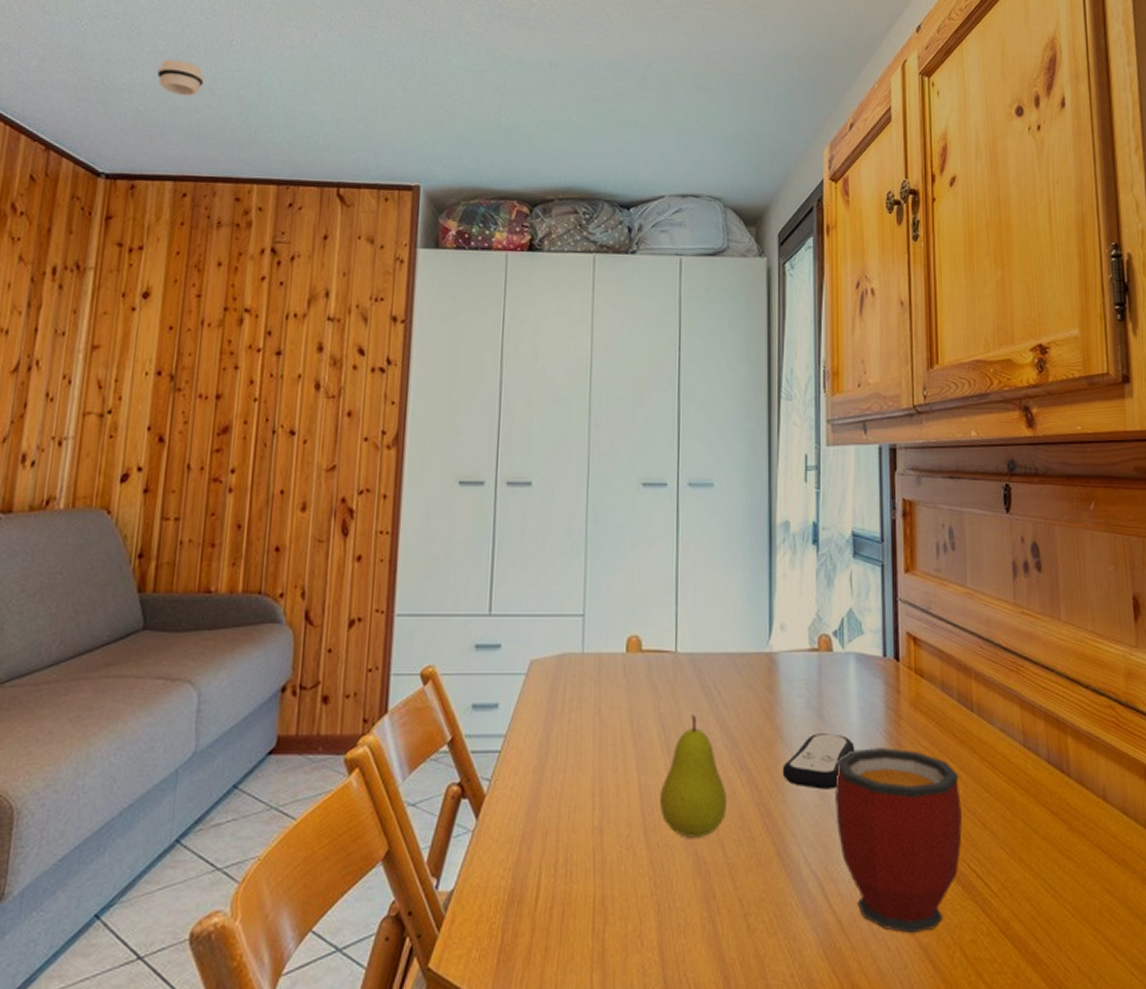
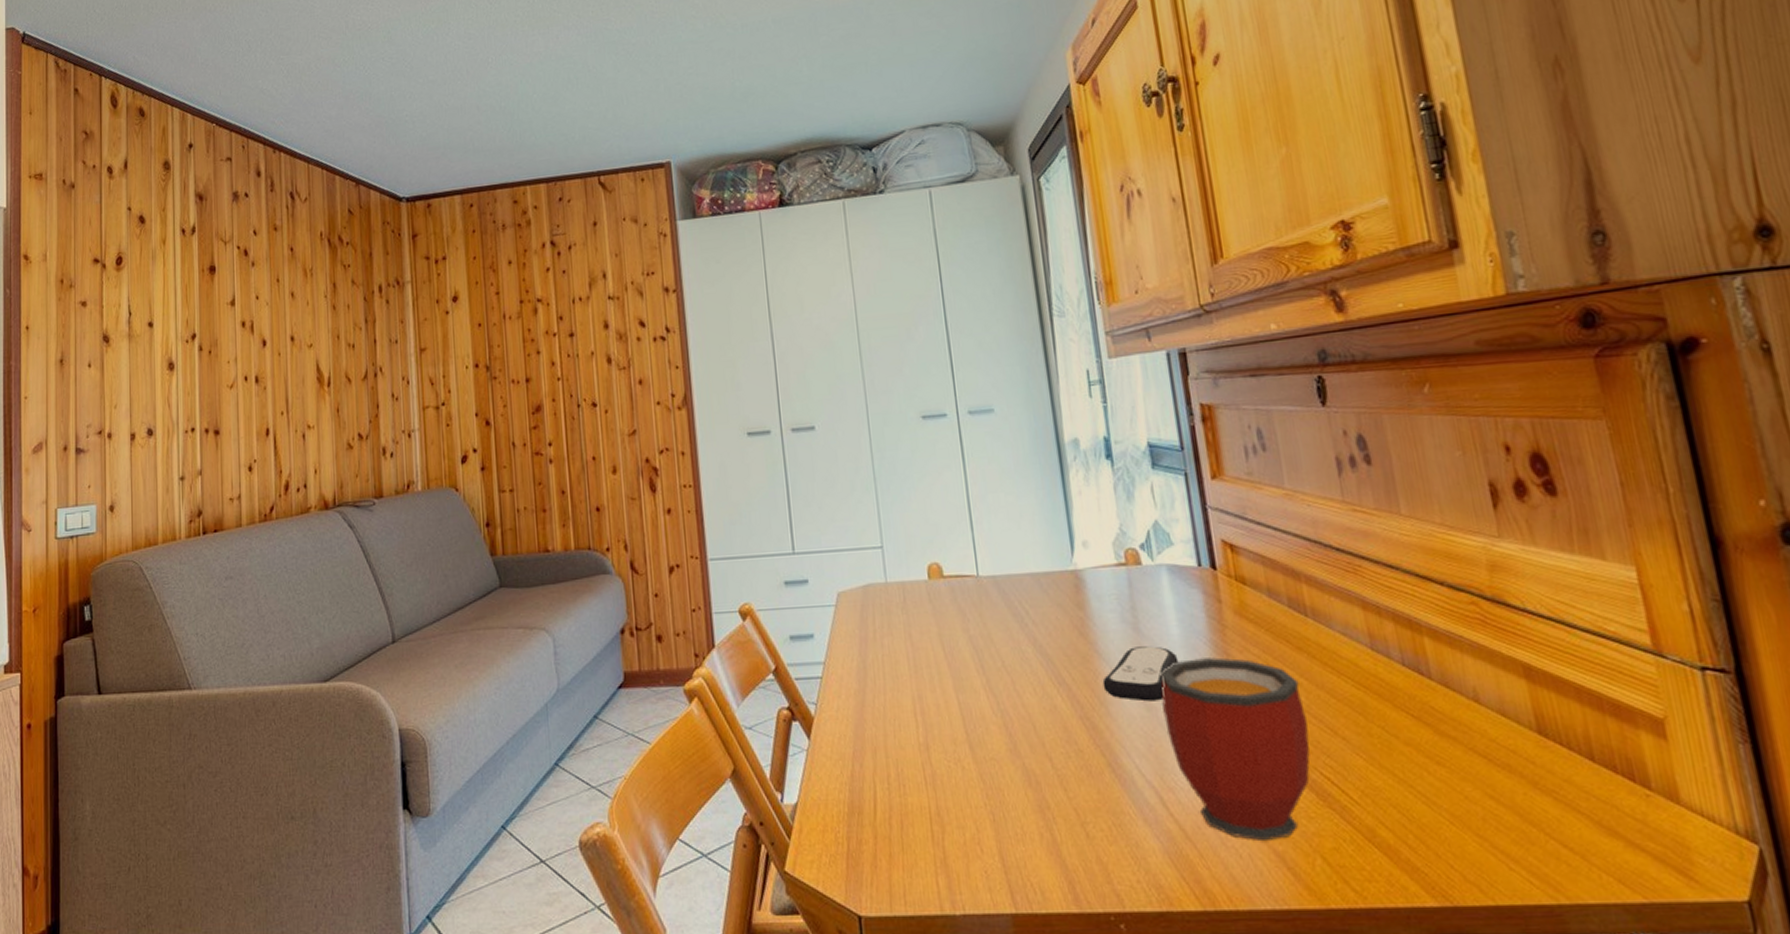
smoke detector: present [156,59,204,96] -> none [431,84,471,117]
fruit: present [660,715,727,838] -> none [980,634,1050,752]

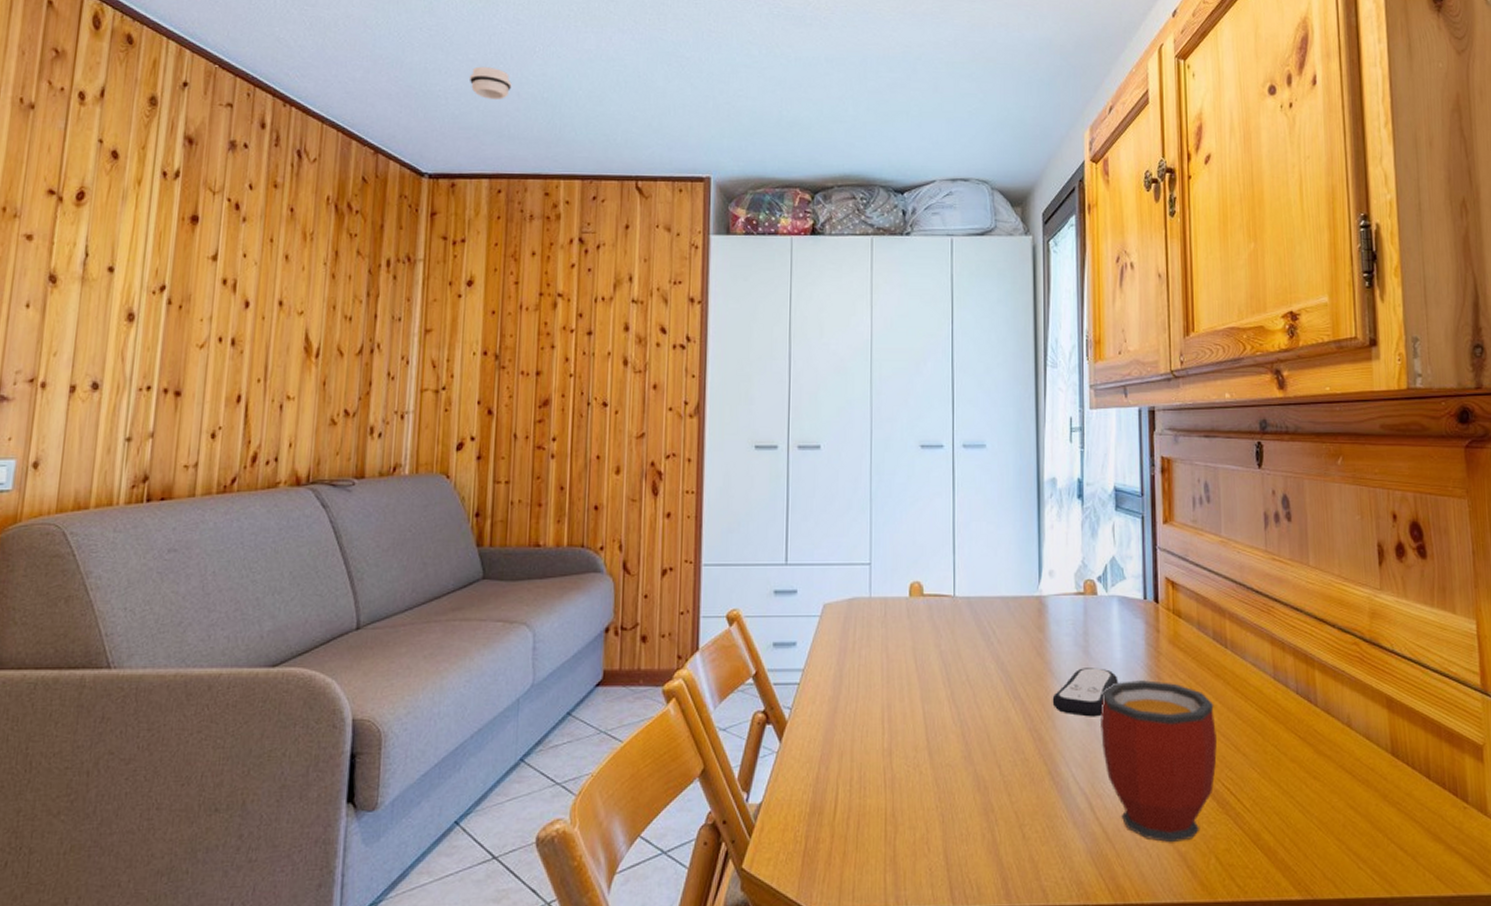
smoke detector: none [431,84,471,117] -> present [469,66,512,100]

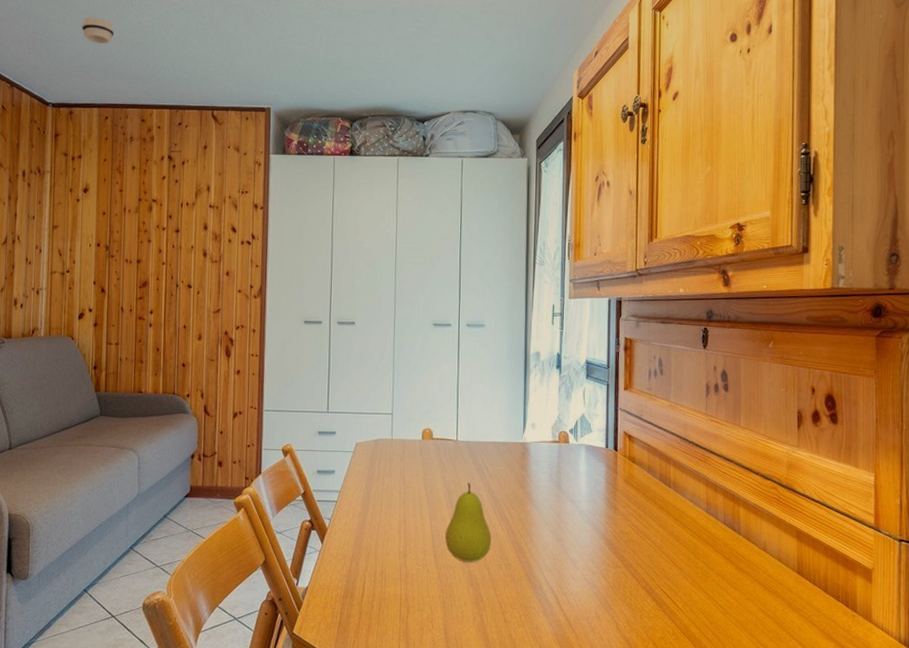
fruit: none [943,651,1002,759] -> present [445,482,491,562]
remote control: present [1052,668,1118,717] -> none [530,498,583,535]
mug: present [1101,680,1218,842] -> none [568,509,659,630]

